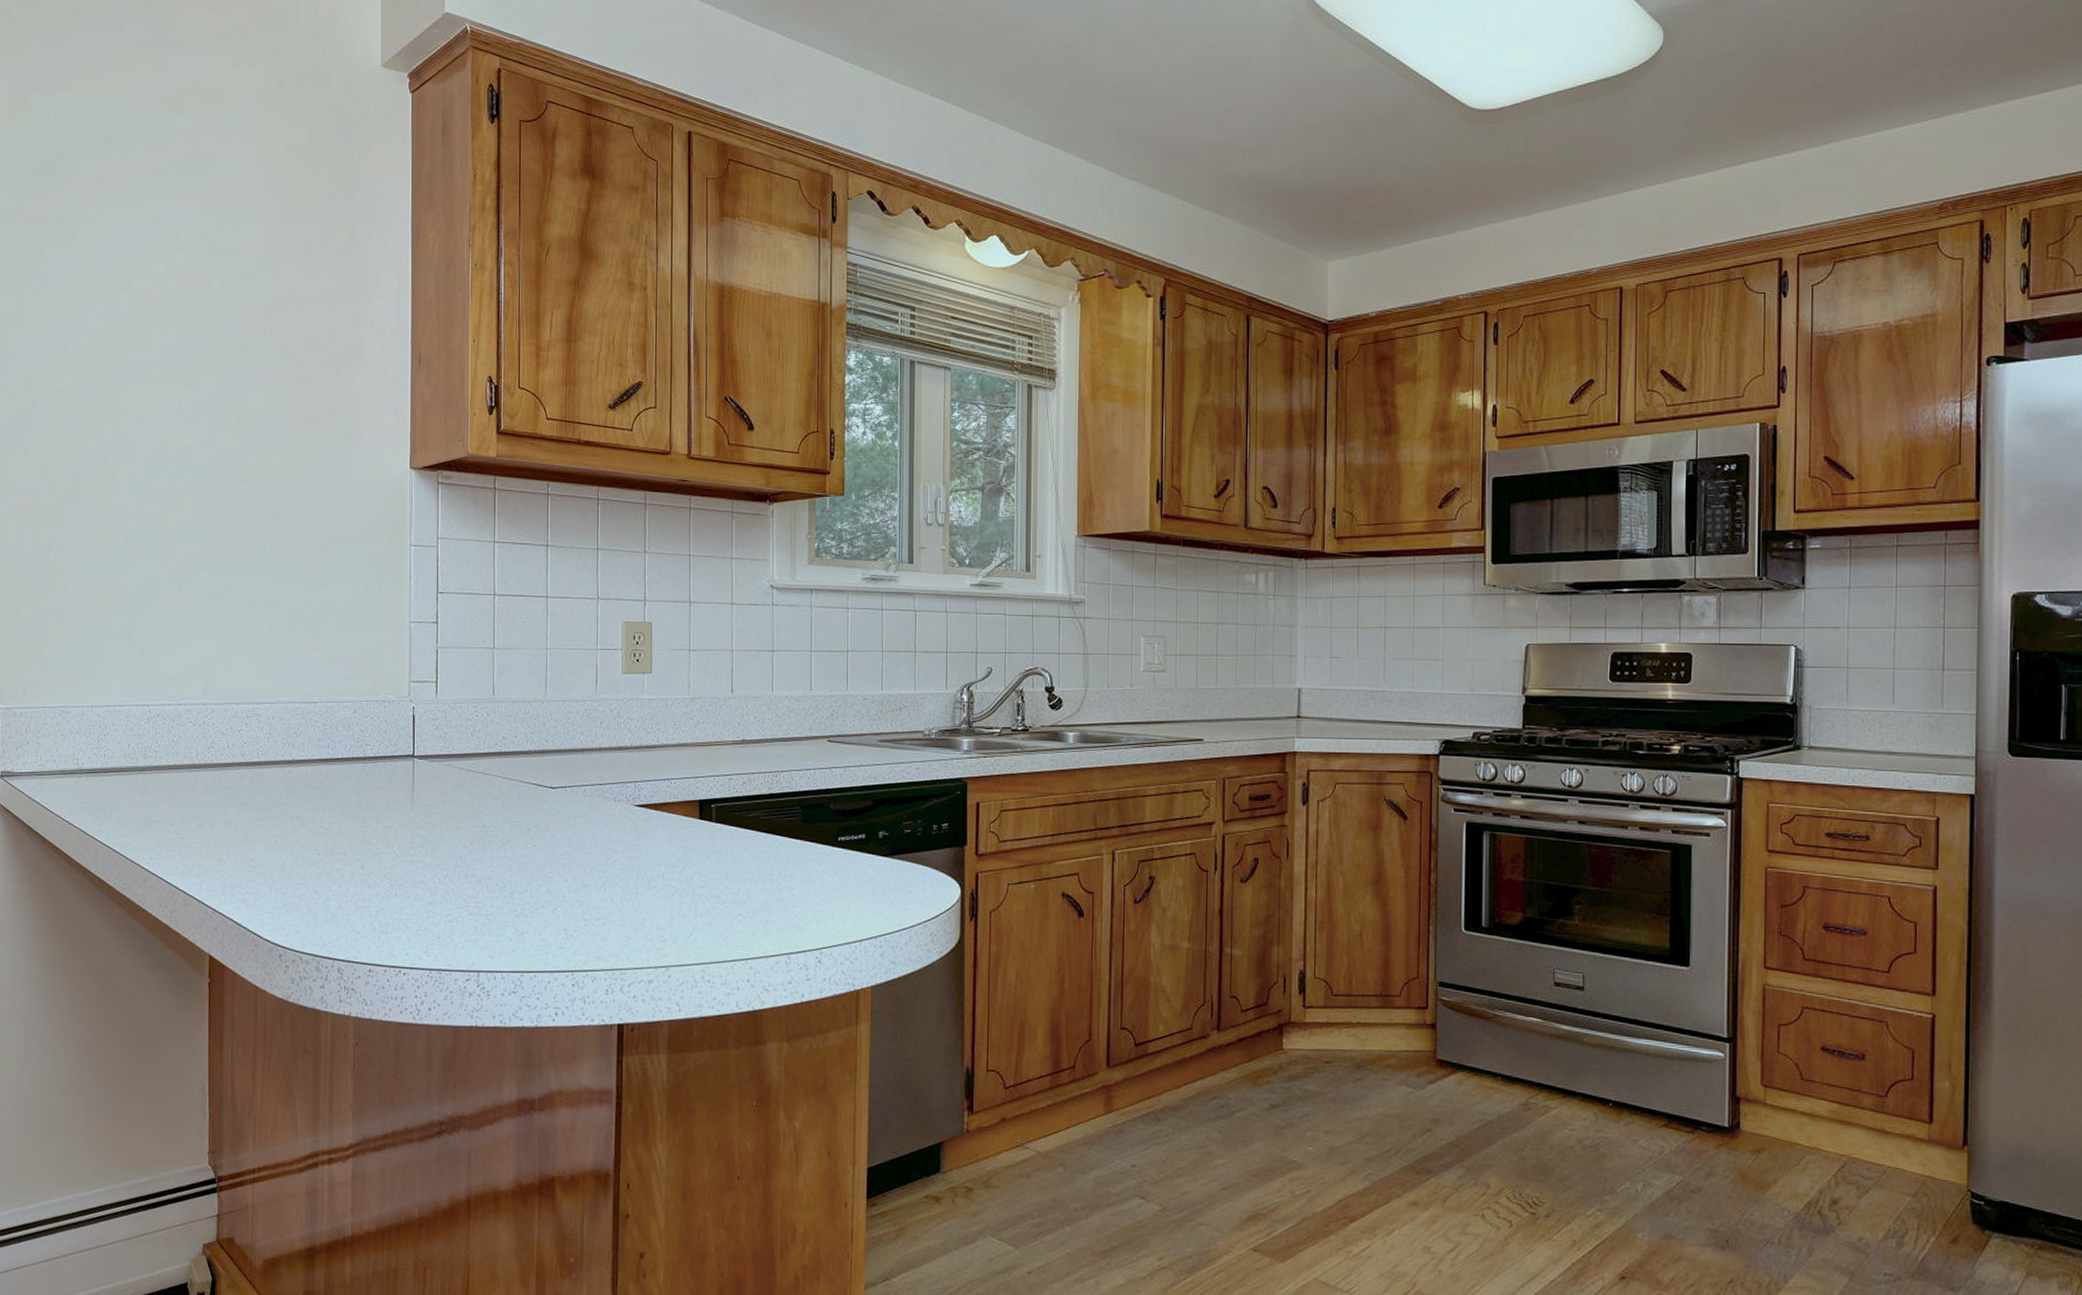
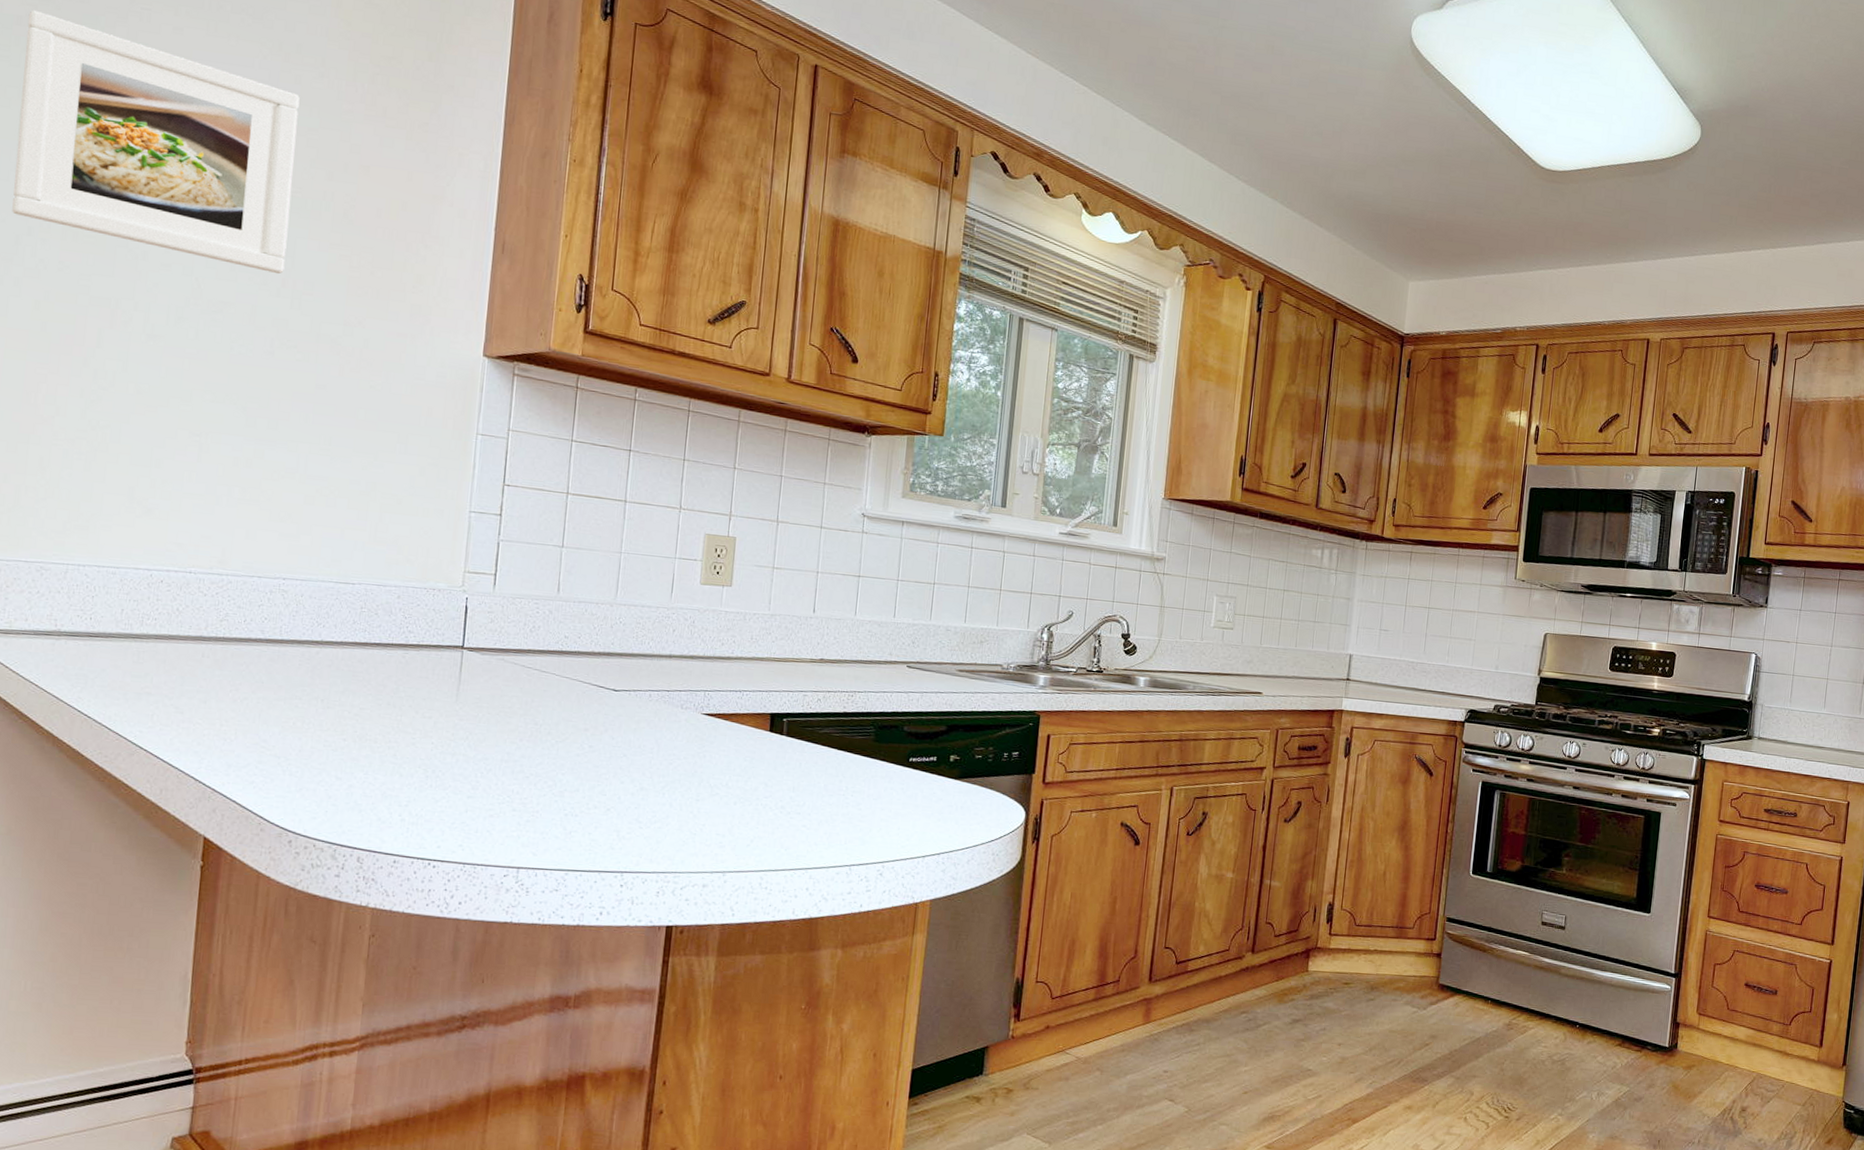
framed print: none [18,201,238,414] -> present [12,9,300,275]

